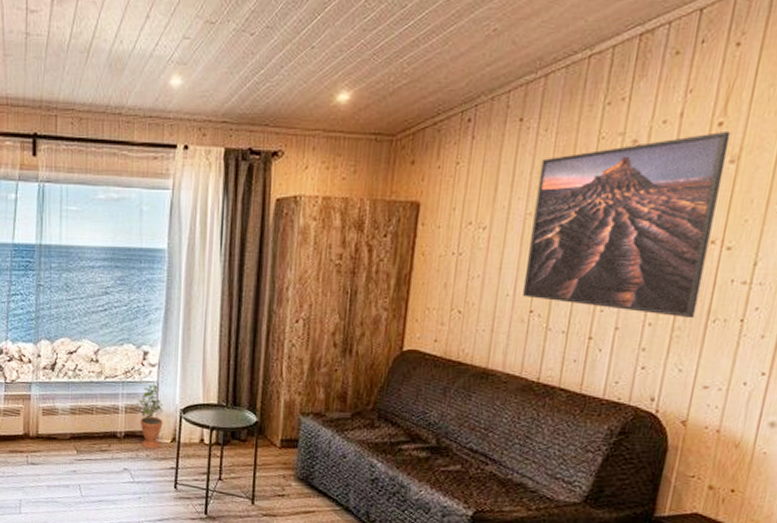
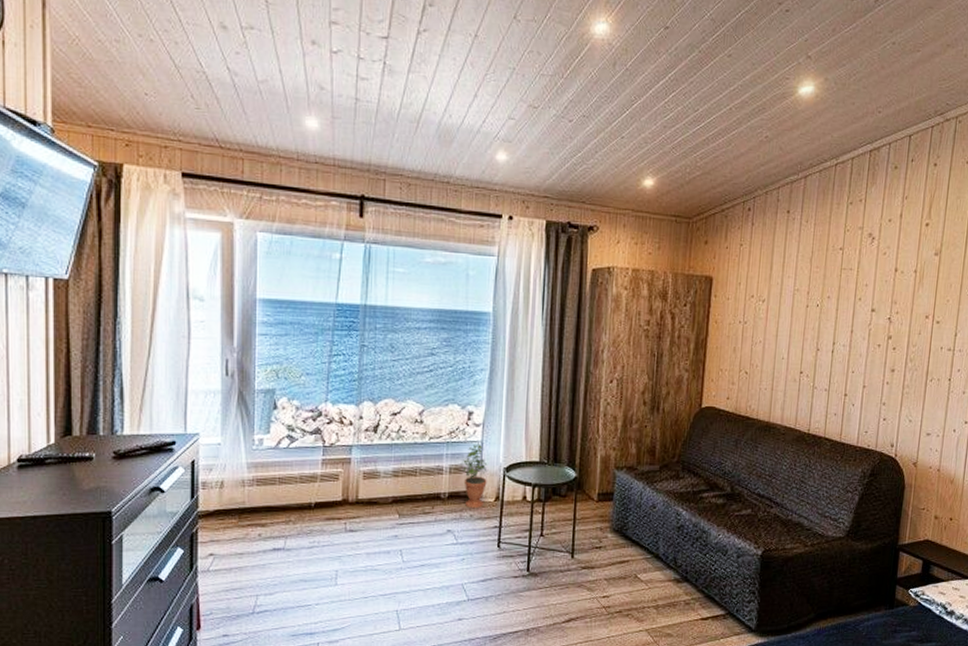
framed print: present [523,132,731,319] -> none [795,231,934,379]

